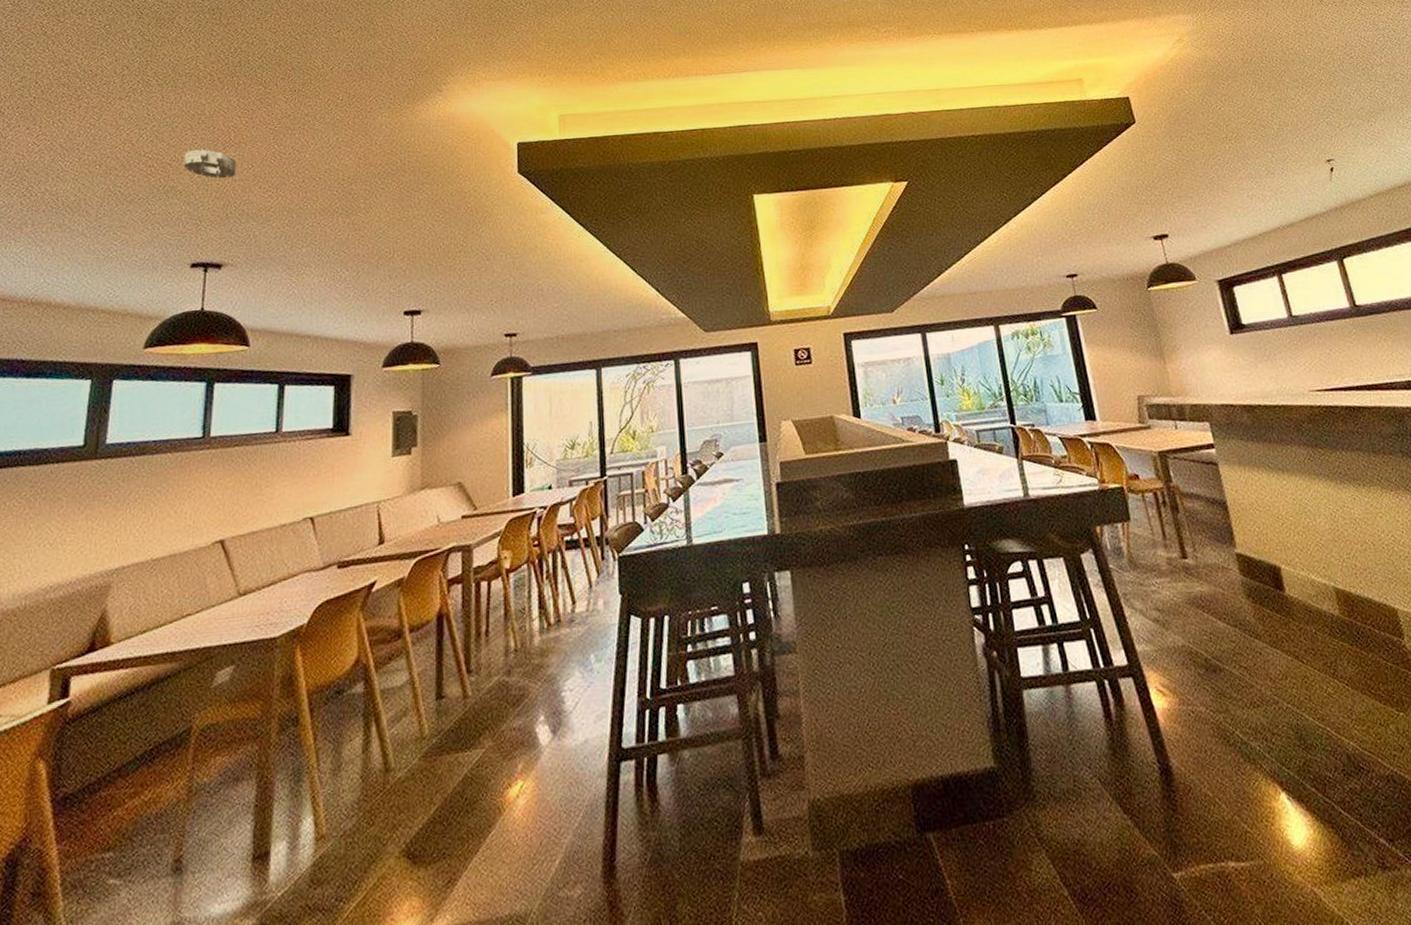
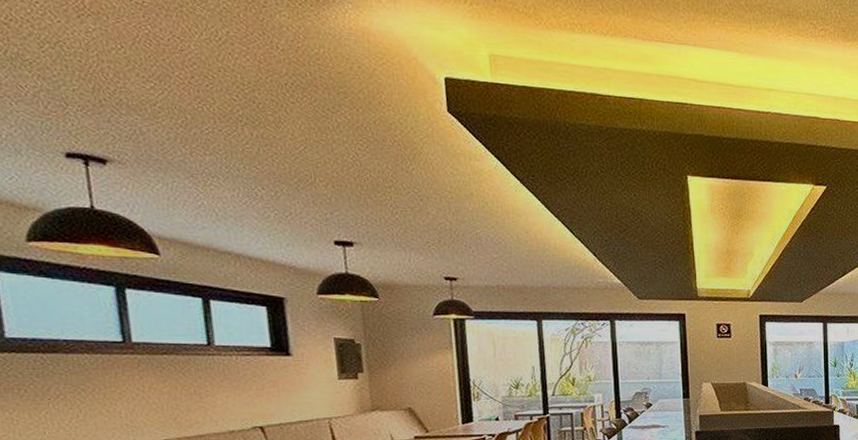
smoke detector: present [183,149,236,179] -> none [23,10,102,57]

